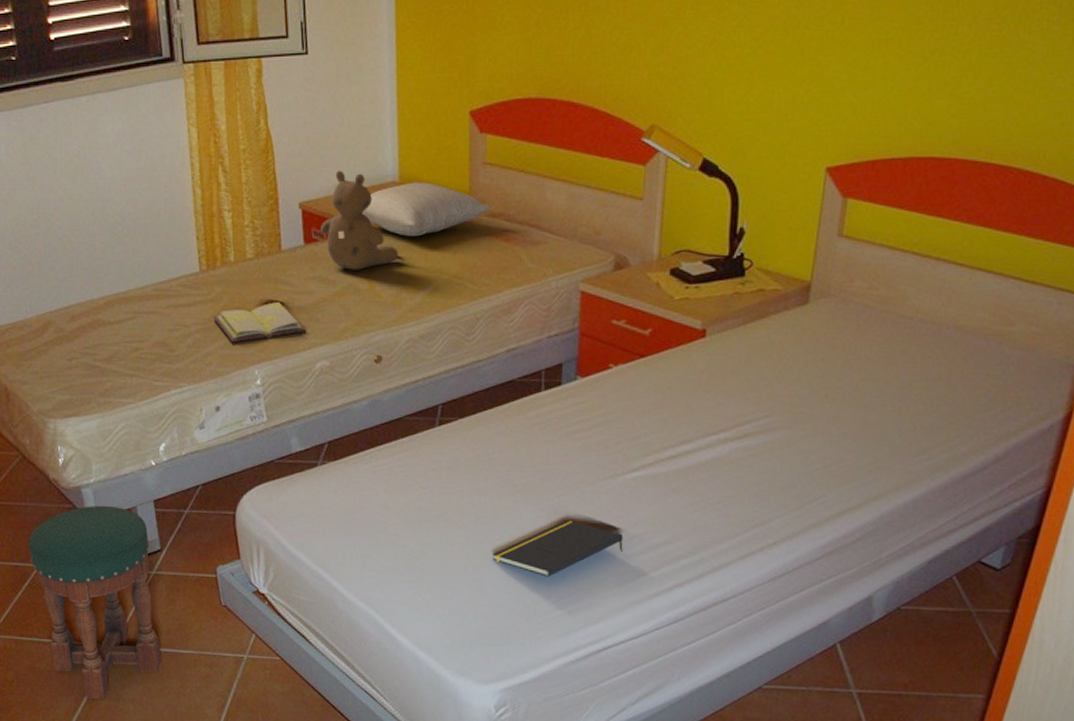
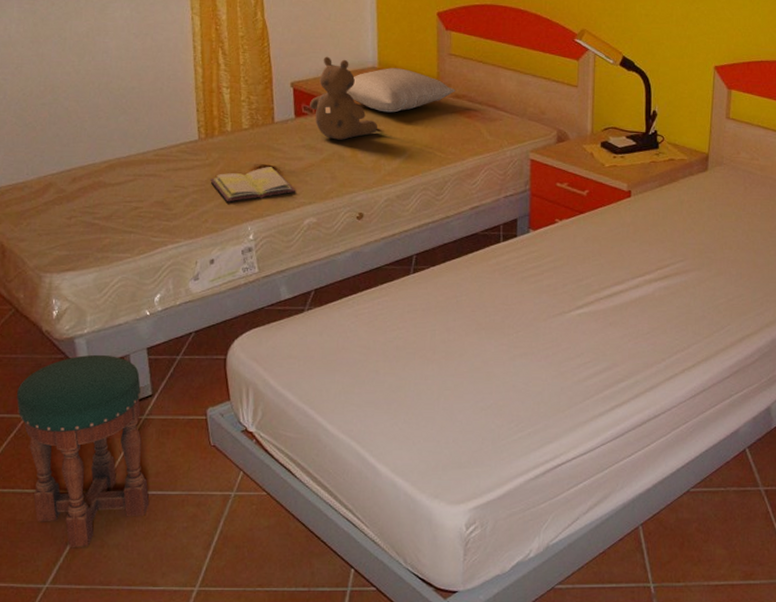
notepad: present [492,519,624,577] -> none [461,352,572,404]

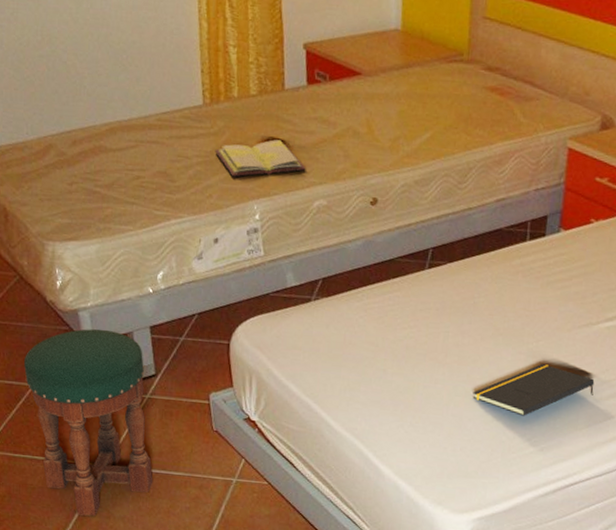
teddy bear: present [310,56,377,140] -> none [324,14,398,114]
pillow: present [346,68,455,113] -> none [364,31,488,85]
notepad: none [461,352,572,404] -> present [472,363,595,416]

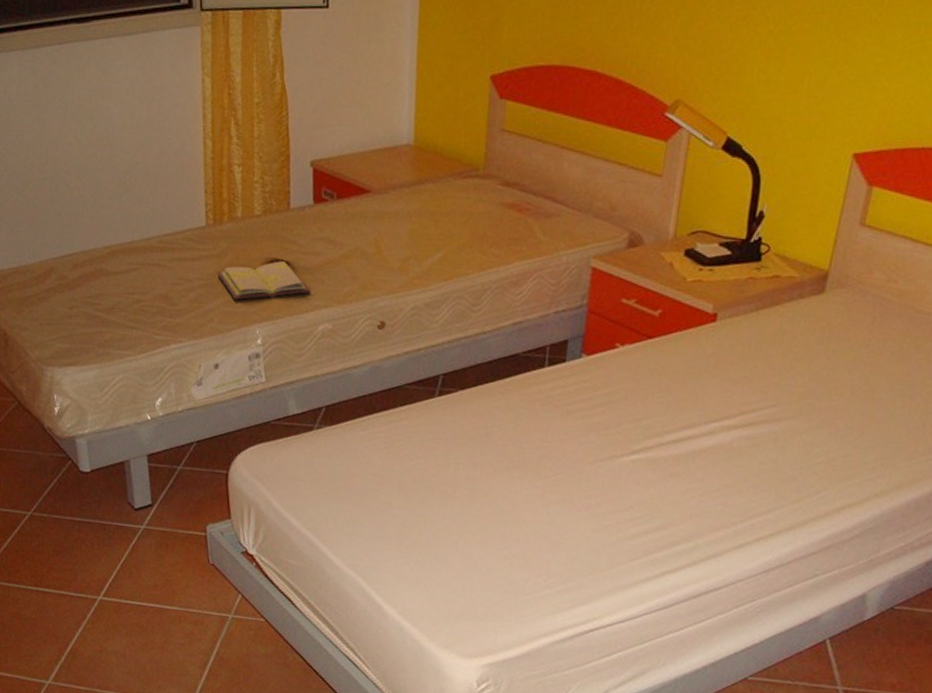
stool: present [24,329,153,517] -> none [20,456,147,650]
notepad: present [472,363,595,416] -> none [484,498,618,555]

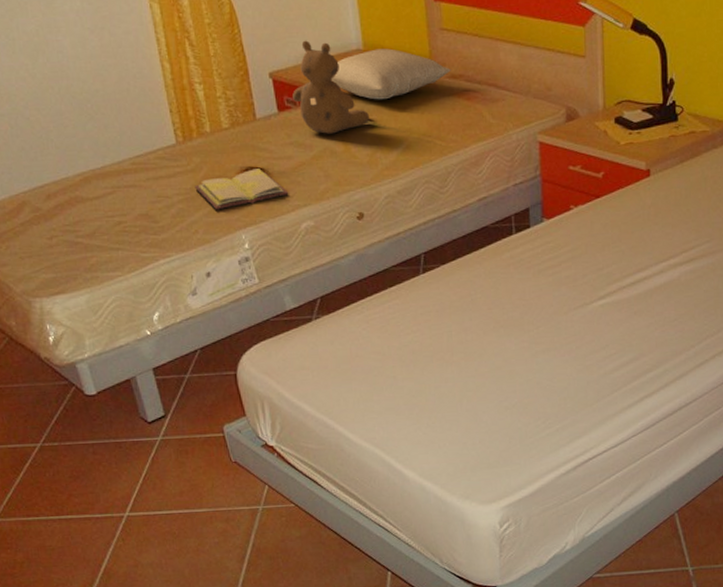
teddy bear: none [331,129,408,233] -> present [293,40,369,134]
pillow: none [373,146,506,202] -> present [330,48,451,100]

